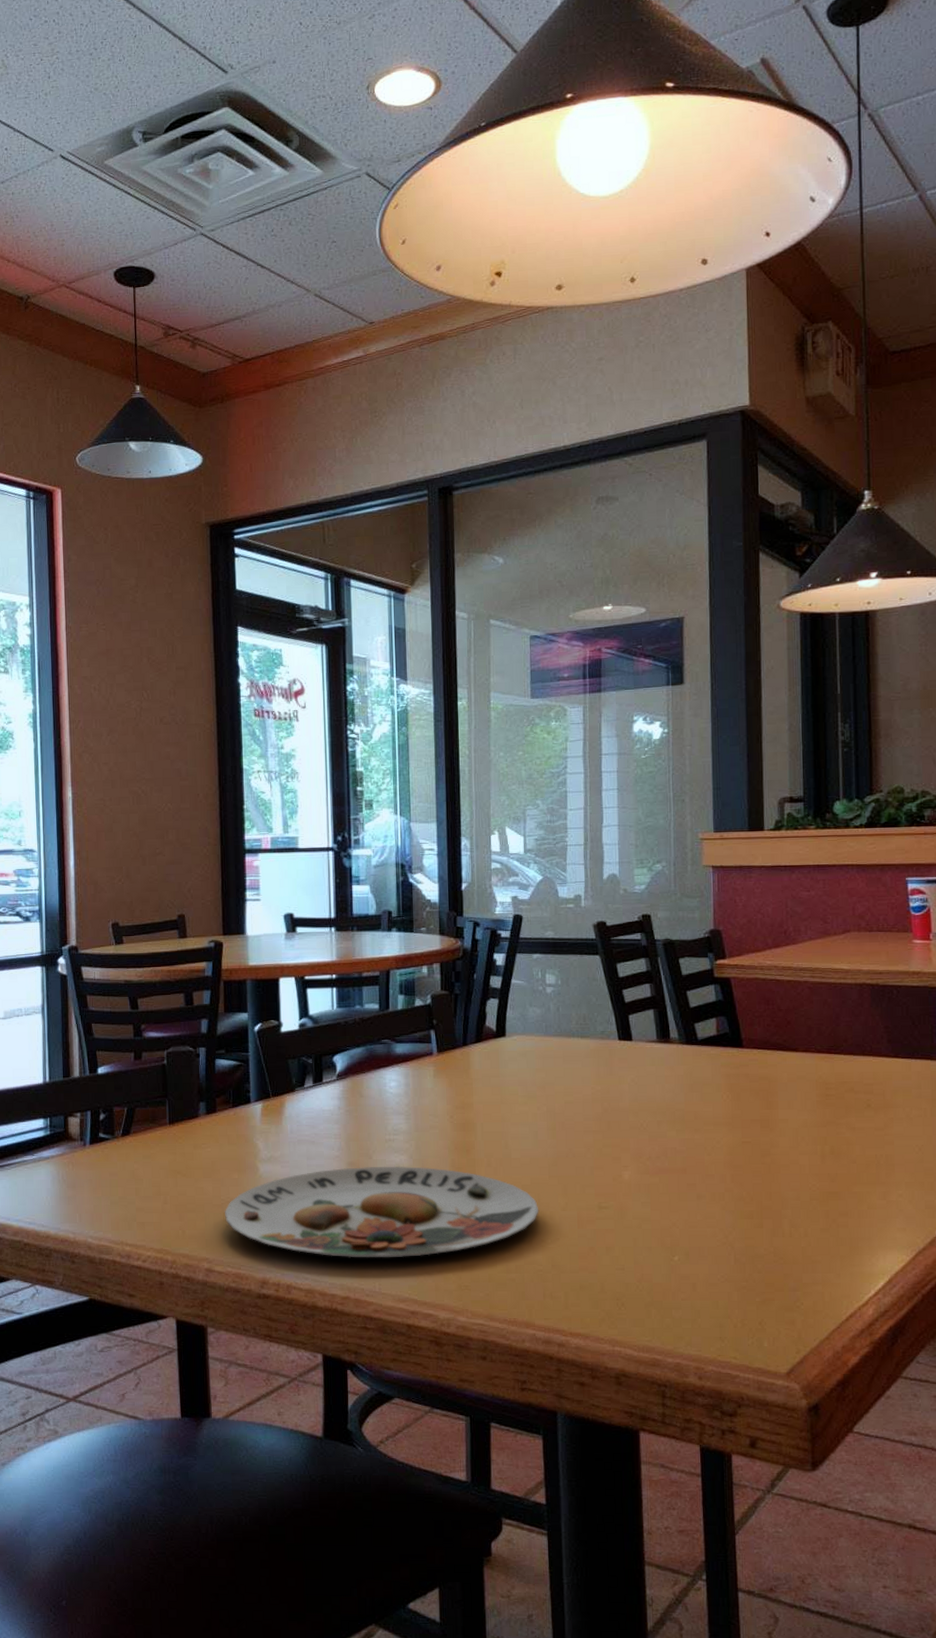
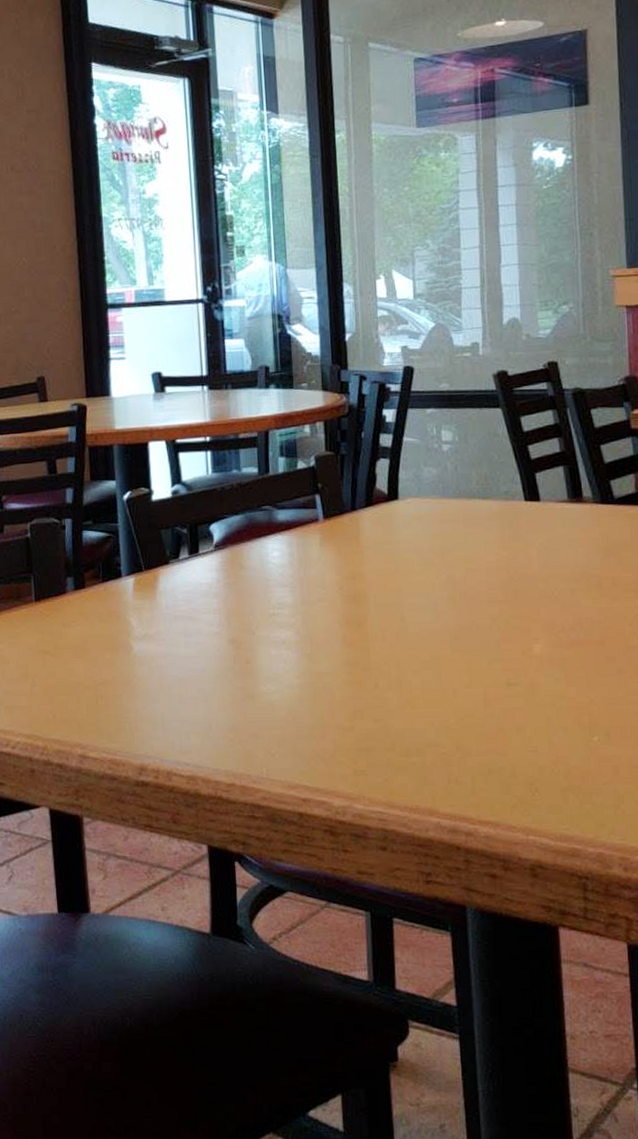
plate: present [225,1166,539,1258] -> none [98,642,441,742]

